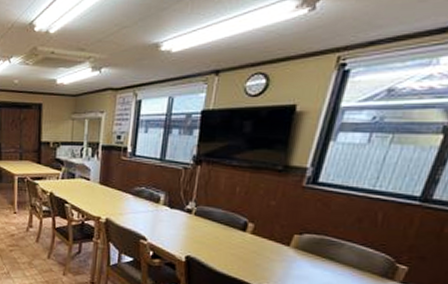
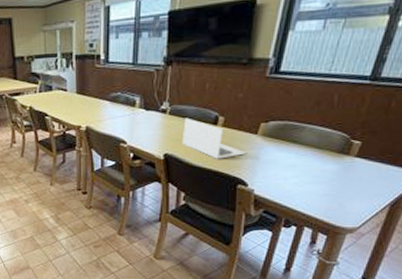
laptop: none [206,220,277,268] -> present [181,117,247,159]

